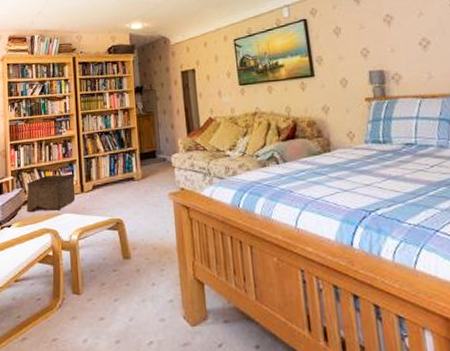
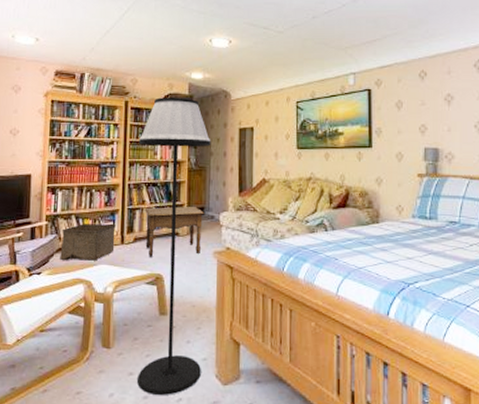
floor lamp: none [89,48,169,340] -> present [137,97,211,396]
side table: none [100,150,156,203] -> present [145,206,204,257]

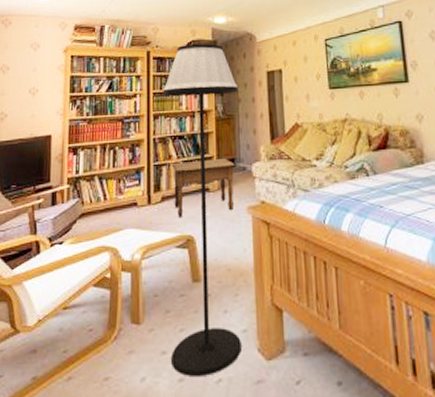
storage bin: present [60,224,116,261] -> none [83,184,141,228]

